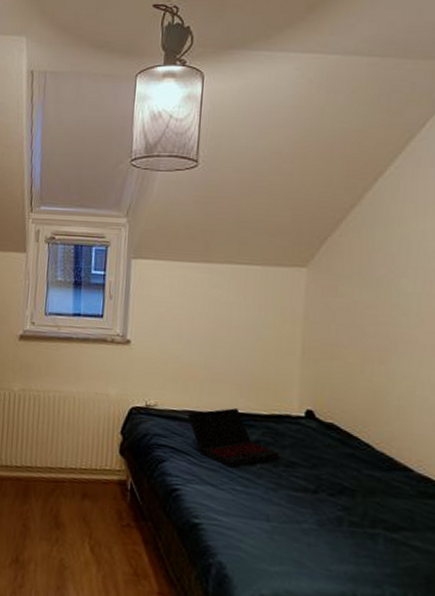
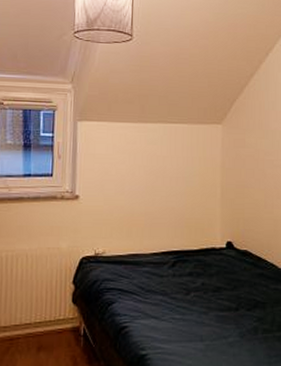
laptop: present [188,408,280,468] -> none [132,247,209,300]

